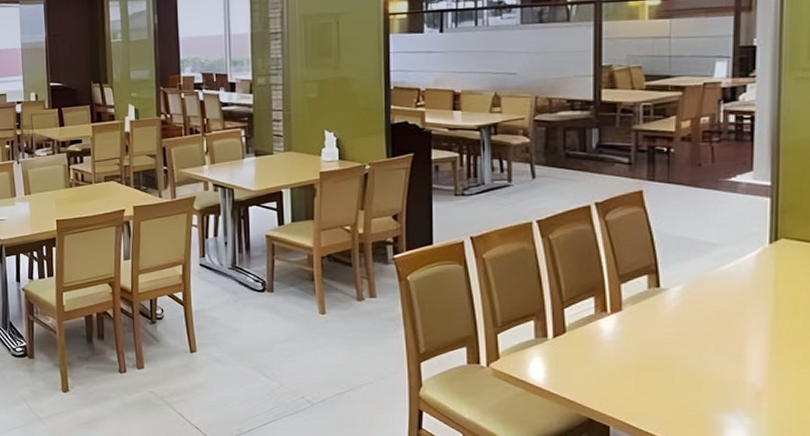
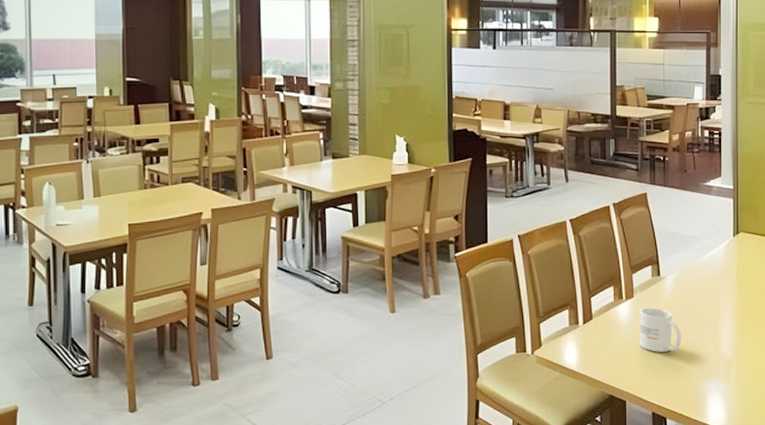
mug: none [629,323,690,375] -> present [639,307,682,352]

